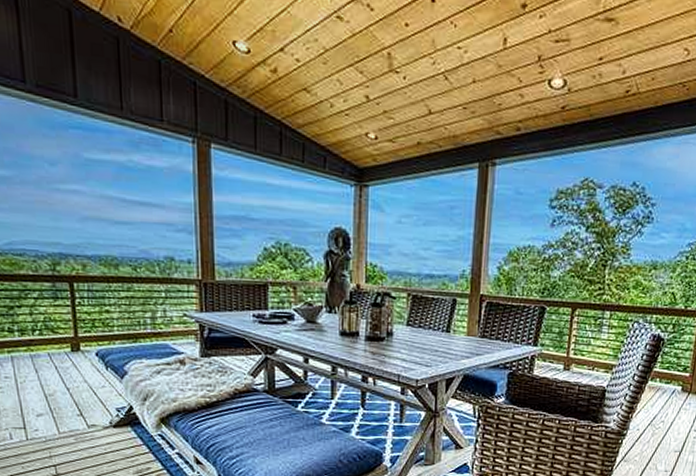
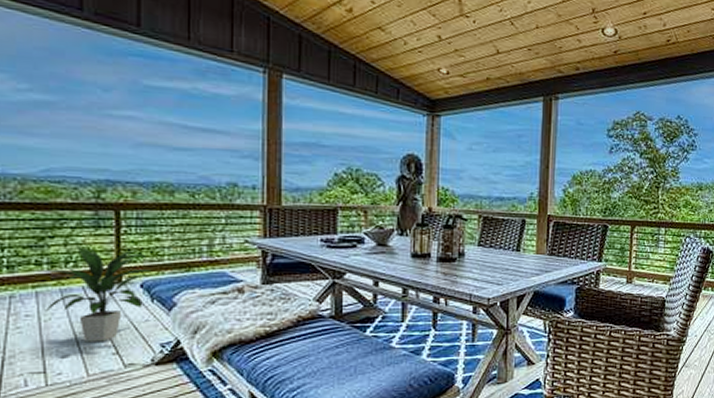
indoor plant: none [13,314,103,404] -> present [41,245,150,342]

